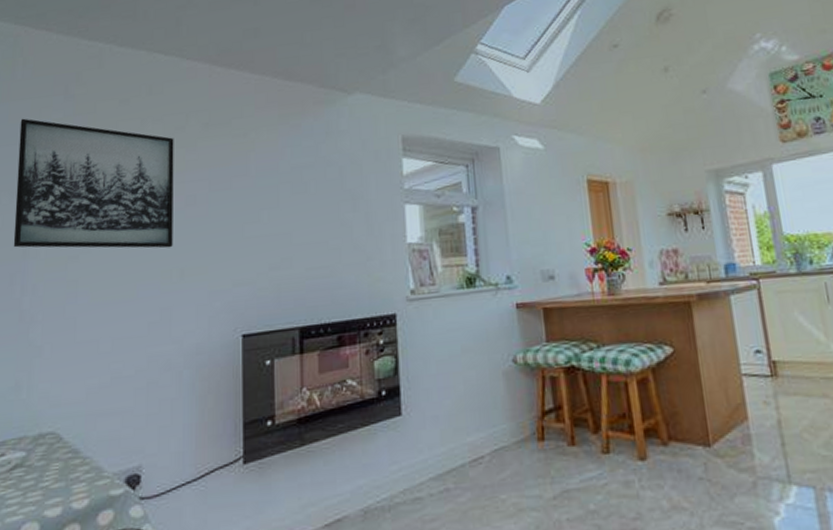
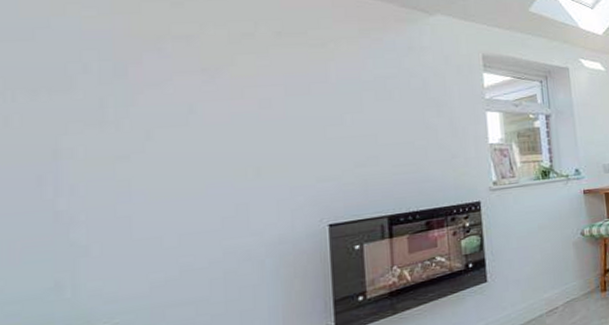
wall art: present [13,118,174,248] -> none [37,13,246,148]

